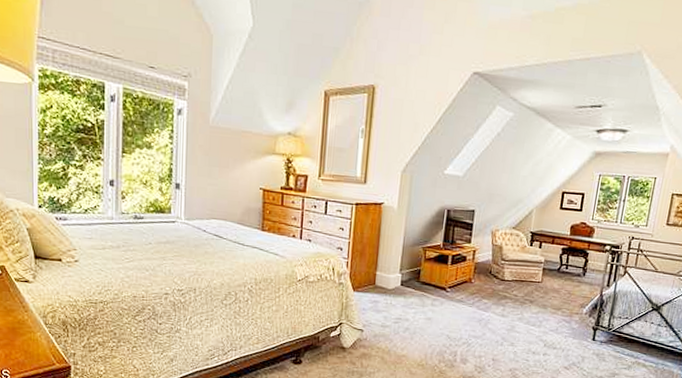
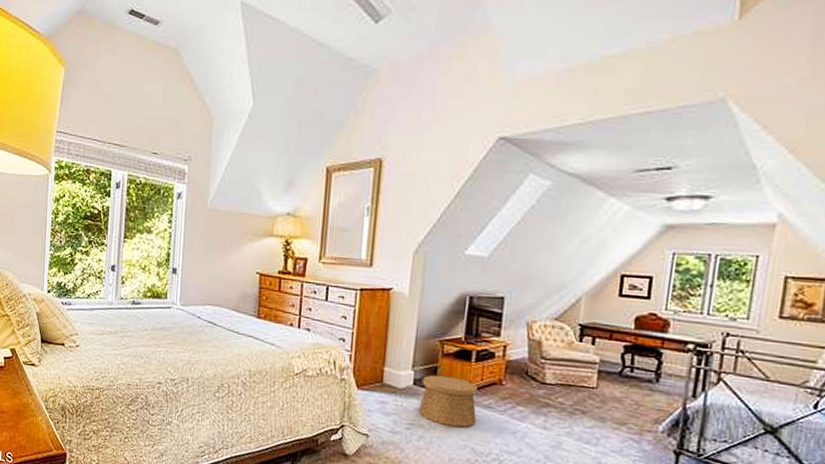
basket: none [405,276,453,319] -> present [419,374,478,428]

